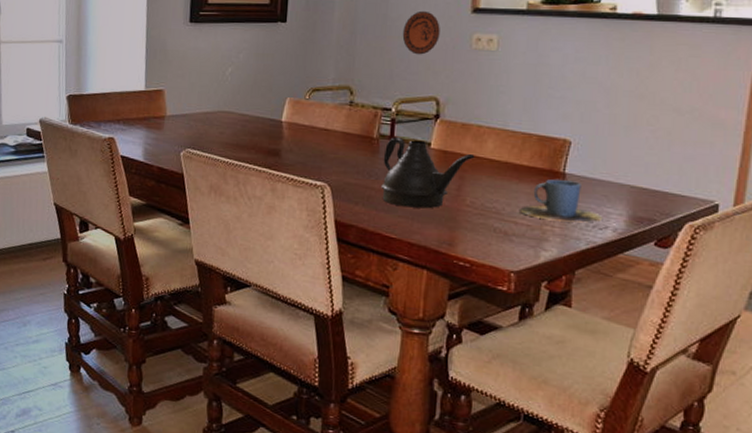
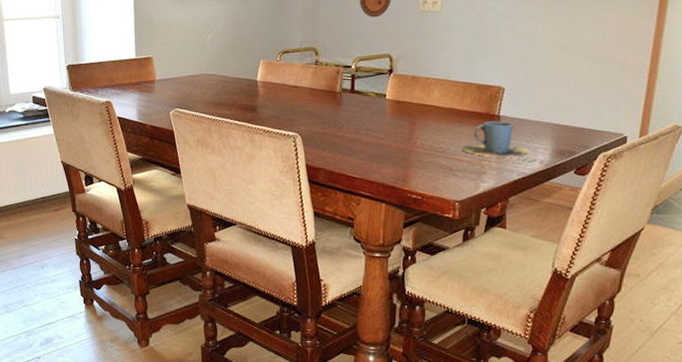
teapot: present [381,137,475,209] -> none [345,91,424,151]

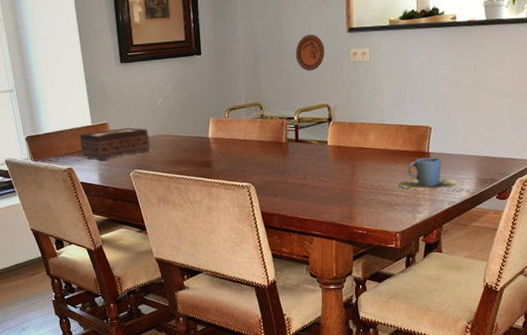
tissue box: none [121,63,195,95] -> present [79,127,150,160]

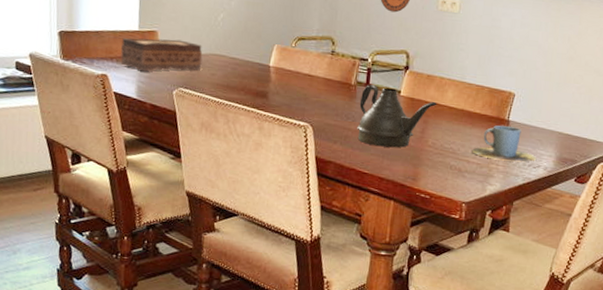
teapot: none [292,140,362,194] -> present [357,85,437,148]

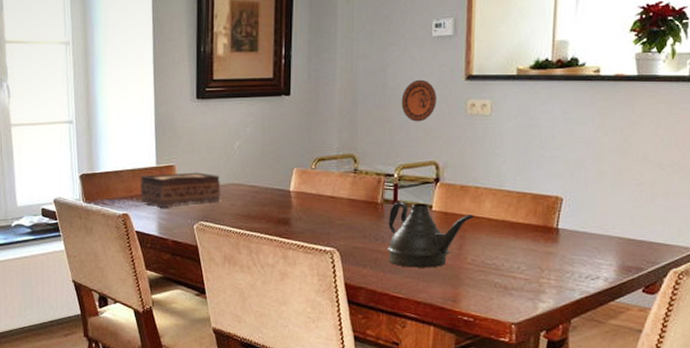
cup: present [472,125,537,162] -> none [518,234,595,274]

